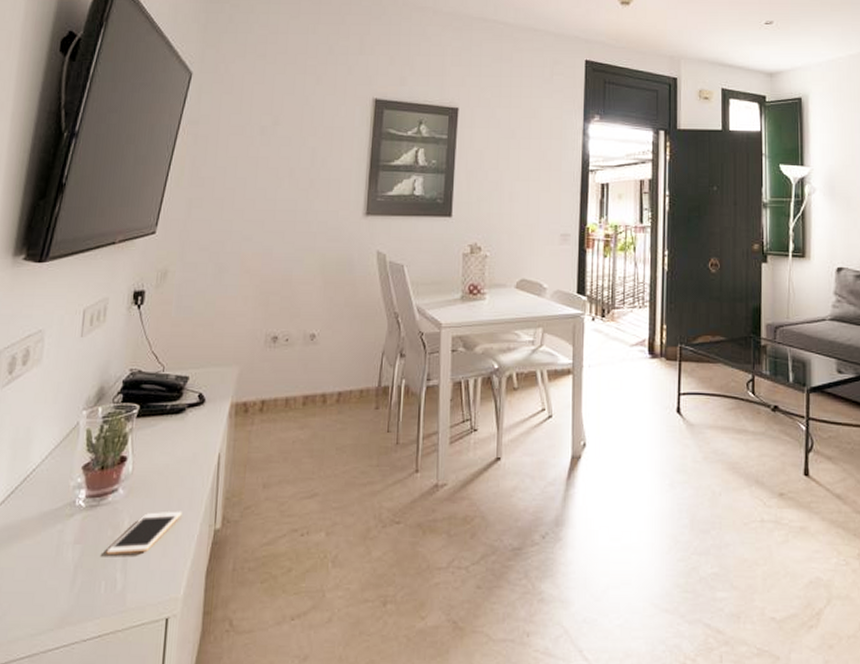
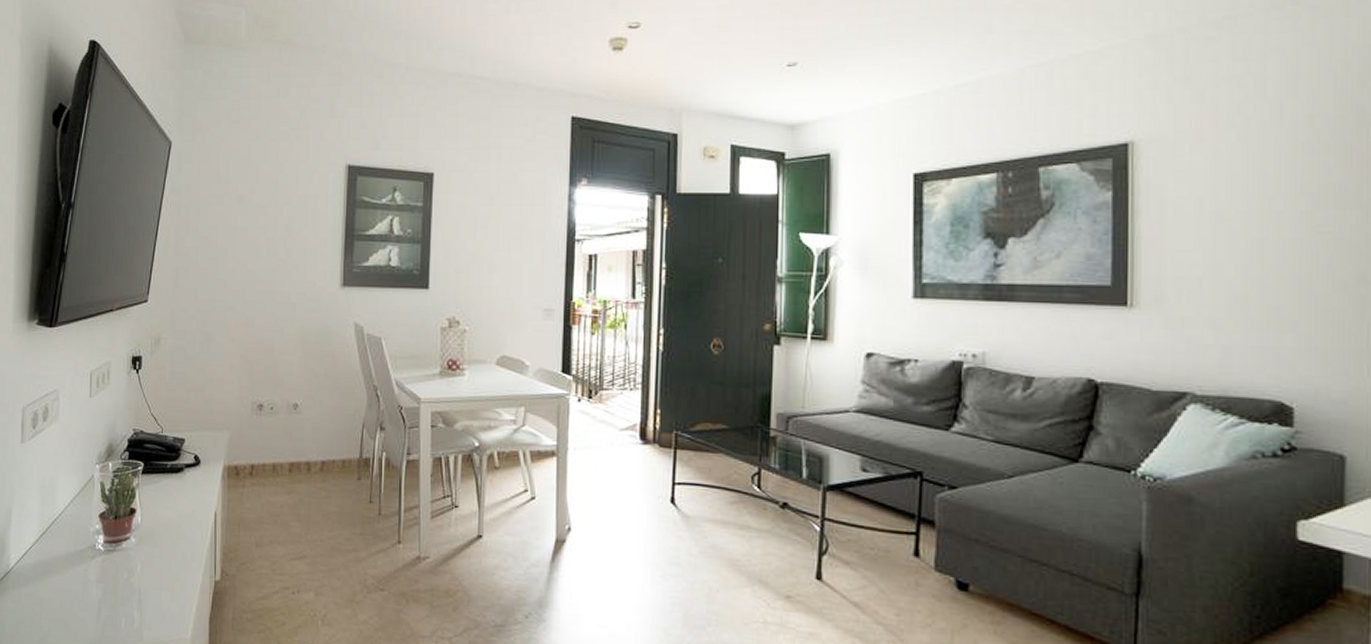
cell phone: present [106,511,182,554] -> none [124,560,186,596]

